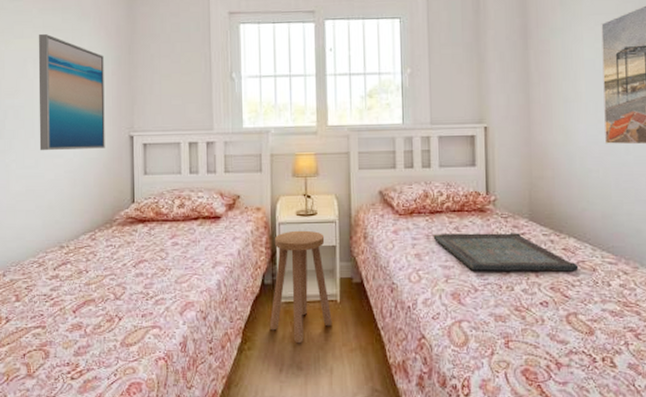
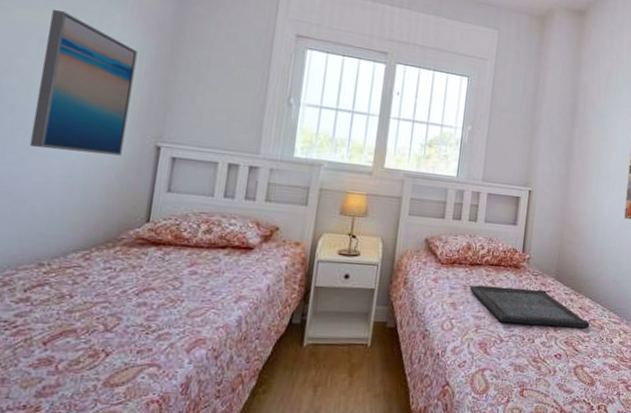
stool: present [269,230,332,344] -> none [290,269,365,388]

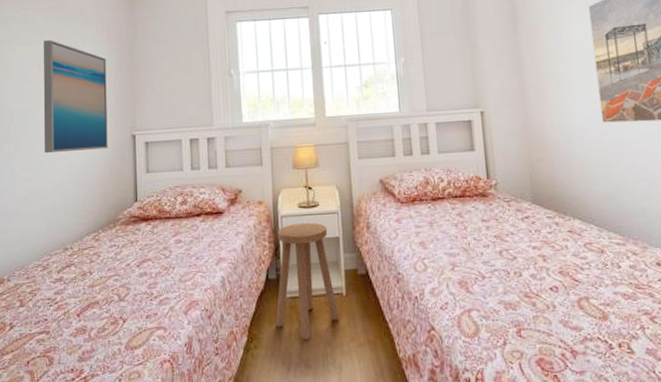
stool: none [290,269,365,388] -> present [275,222,339,341]
serving tray: present [469,285,590,328] -> none [436,216,587,258]

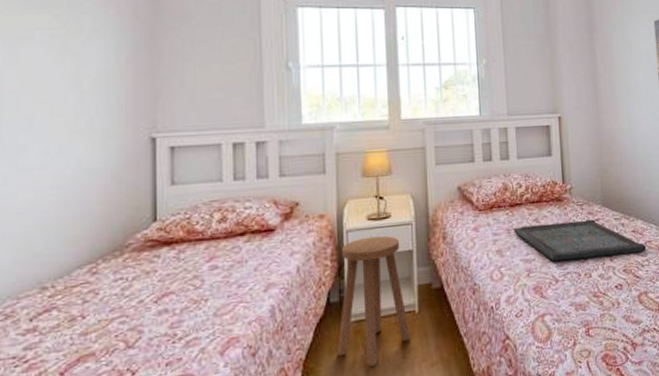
wall art: present [43,40,108,154] -> none [10,10,114,162]
serving tray: none [436,216,587,258] -> present [513,219,647,262]

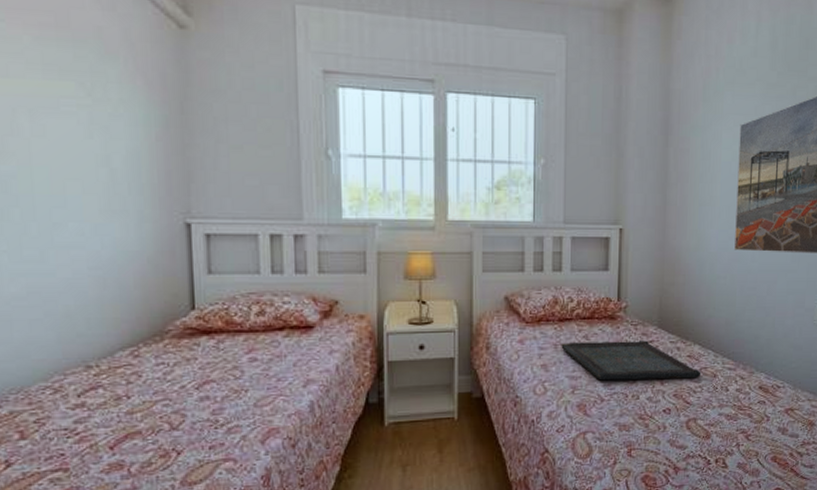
stool: present [337,235,410,367] -> none [375,341,448,468]

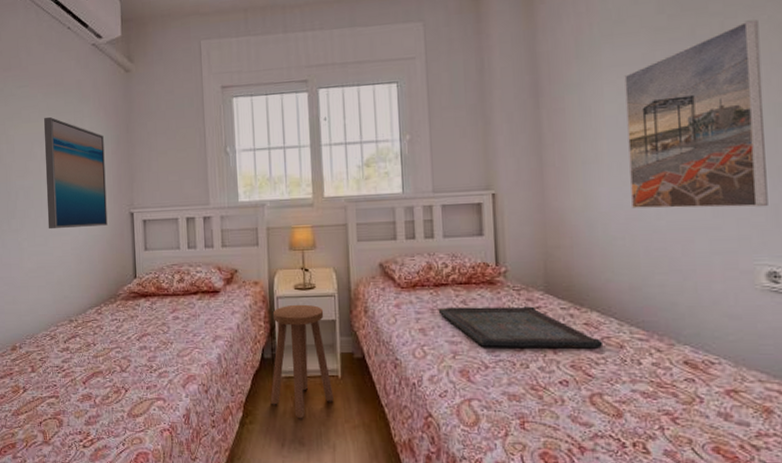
wall art: none [34,74,149,240] -> present [43,117,108,230]
stool: none [375,341,448,468] -> present [270,304,334,419]

